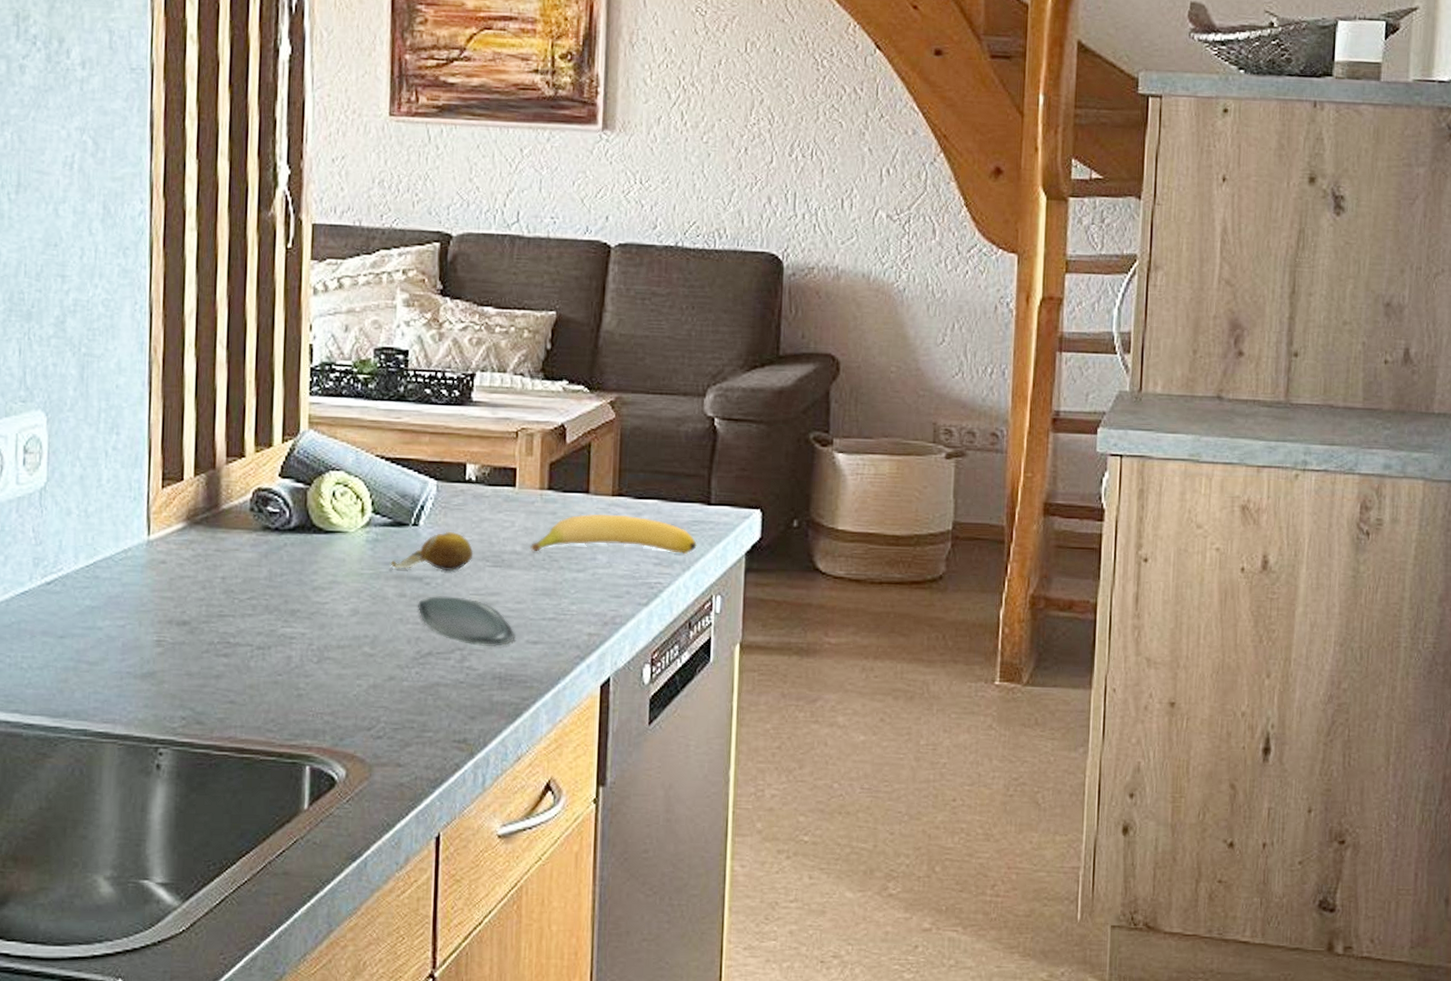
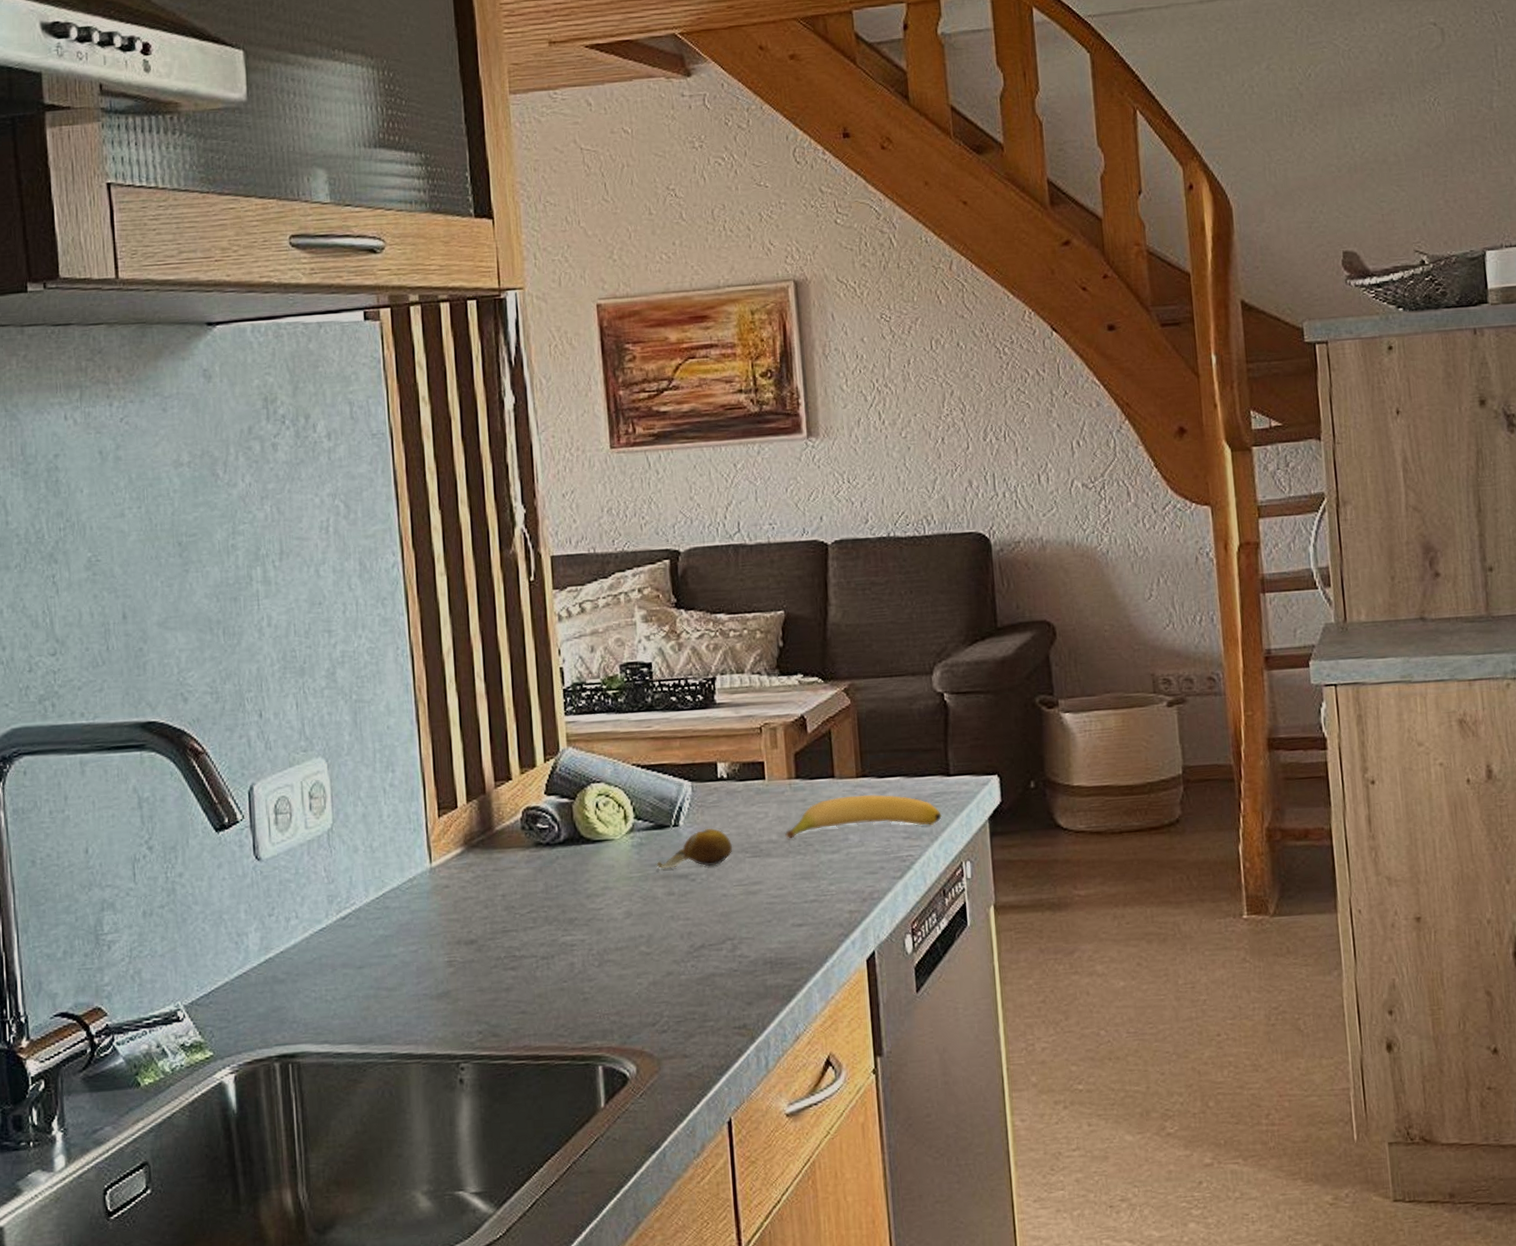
oval tray: present [418,596,516,647] -> none [686,889,781,934]

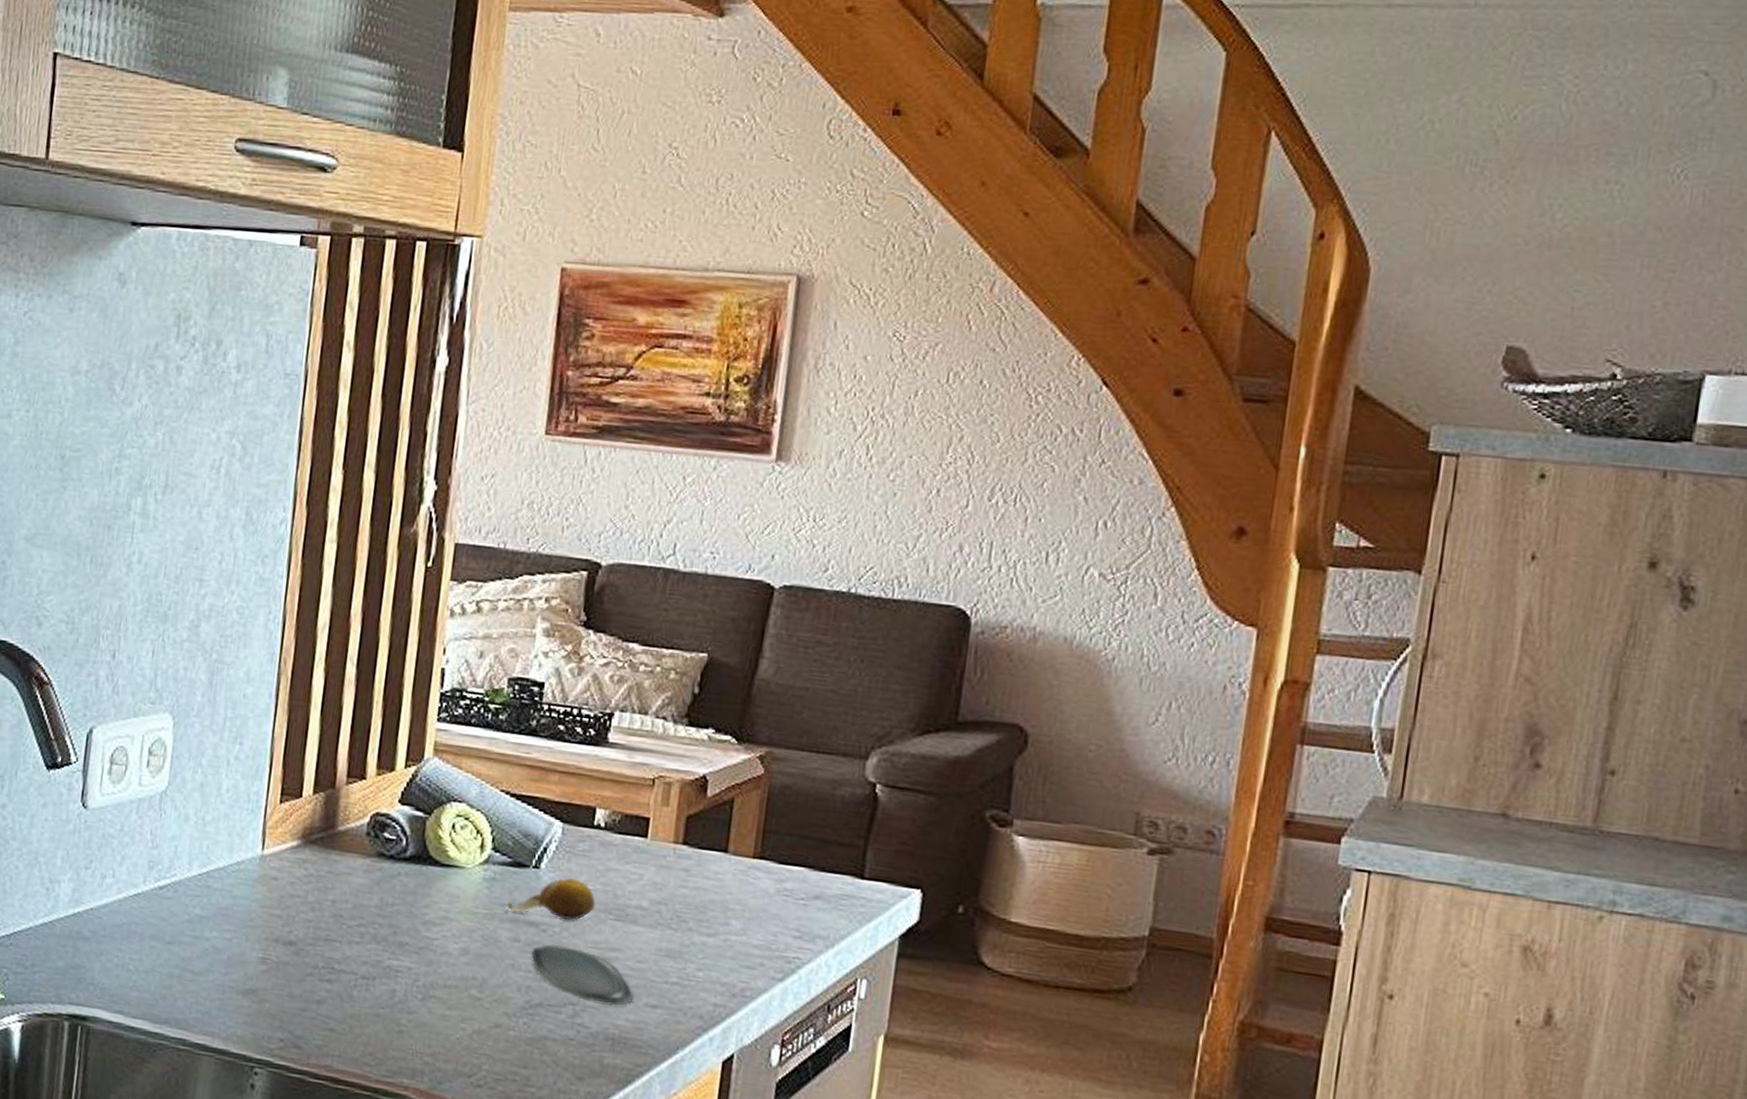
oval tray: none [686,889,781,934] -> present [532,944,634,1006]
banana: present [785,794,942,839] -> none [658,874,845,930]

